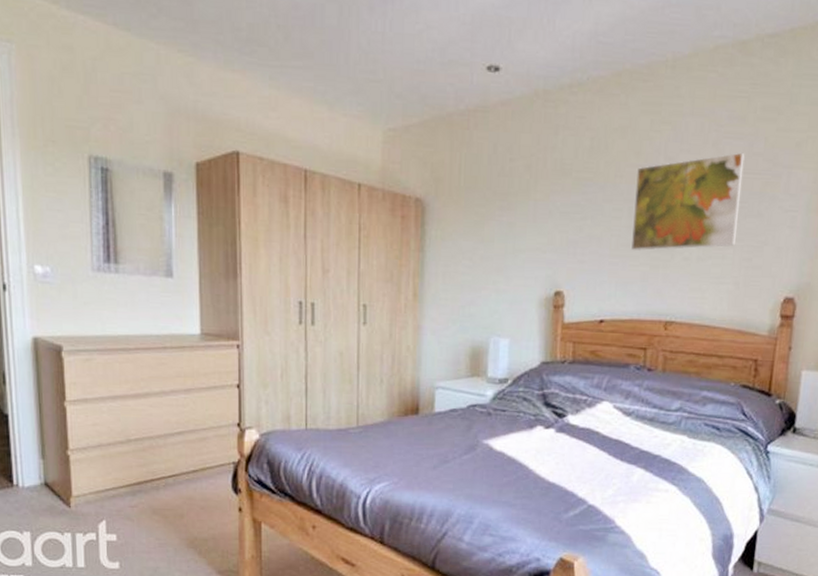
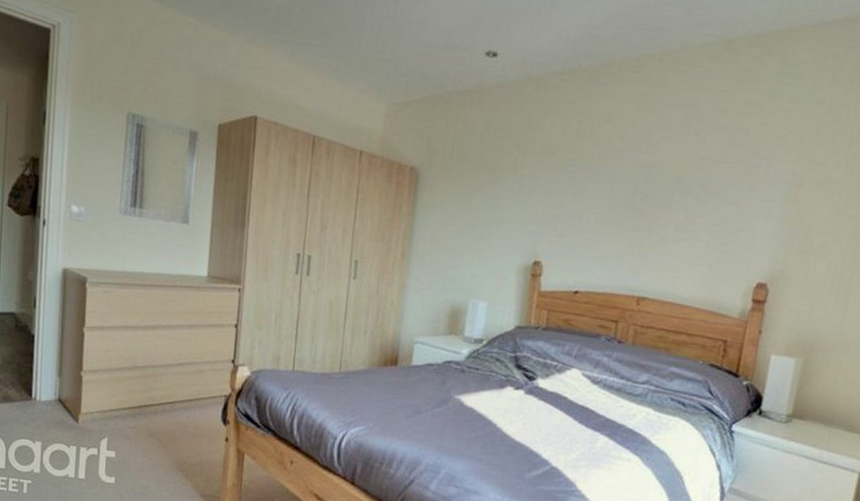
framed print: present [631,152,745,251] -> none [610,142,726,231]

